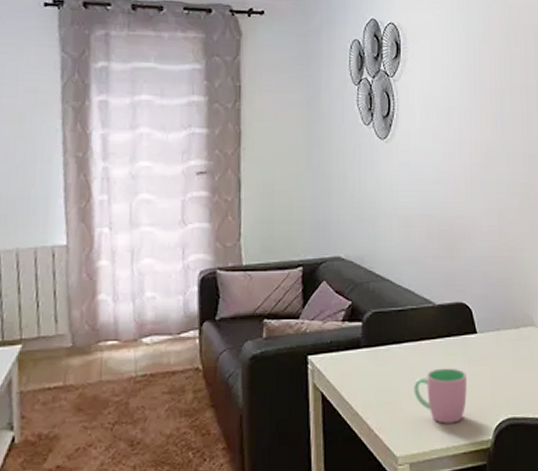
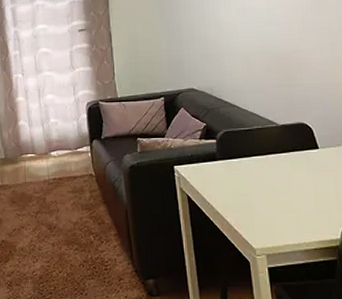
cup: present [414,368,467,424] -> none [264,177,314,224]

